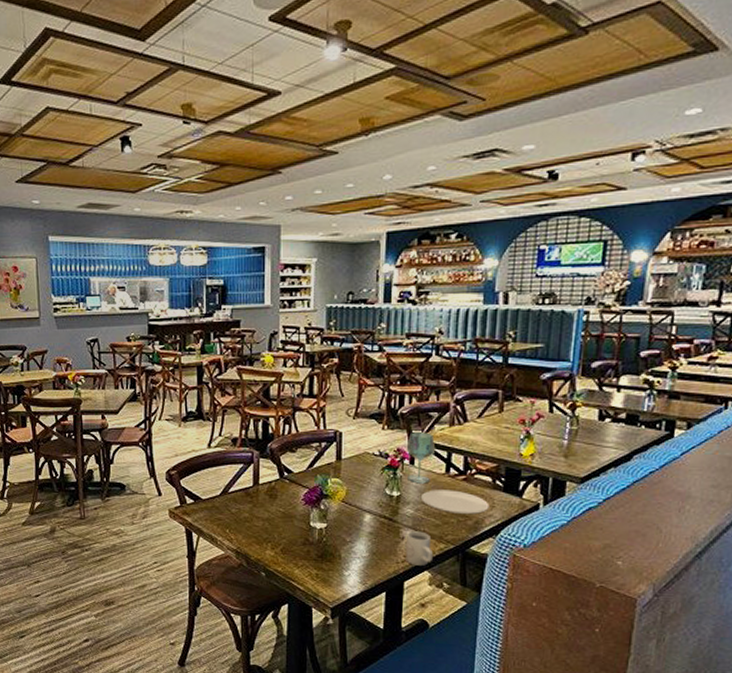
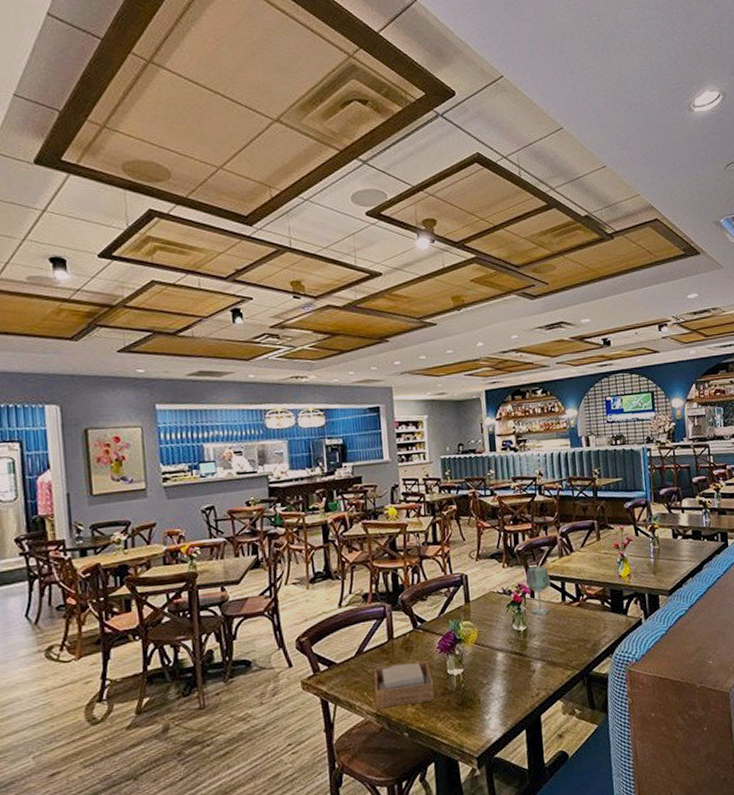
napkin holder: none [236,508,295,548] -> present [373,660,435,709]
mug: present [405,531,433,566] -> none [536,661,563,697]
plate: present [420,490,490,515] -> none [544,616,603,640]

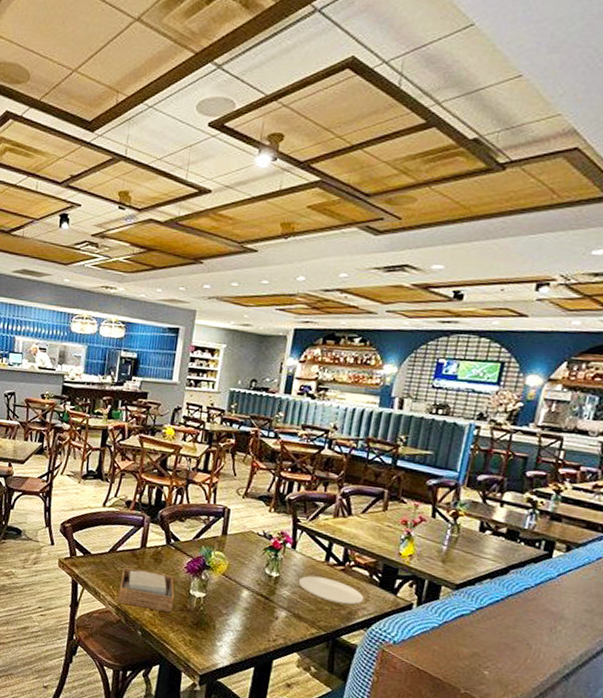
wine glass: present [525,566,551,616] -> none [288,518,319,569]
plate: none [544,616,603,640] -> present [298,575,364,605]

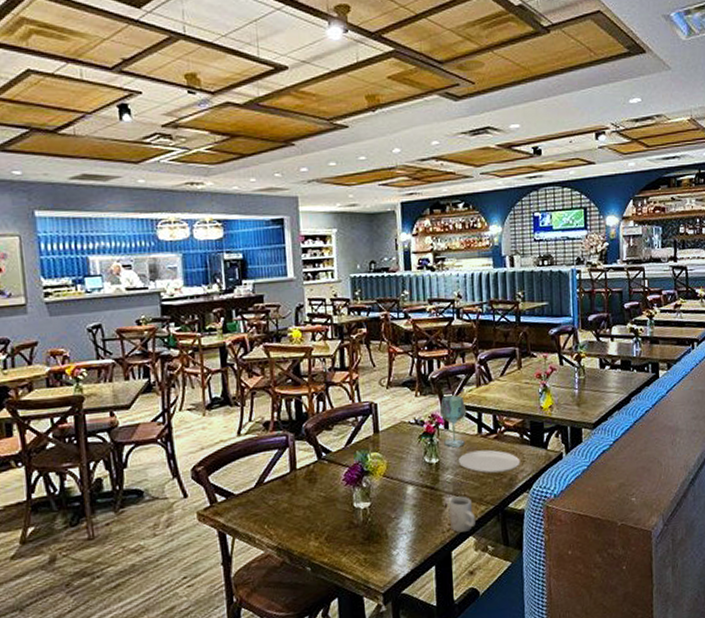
napkin holder: present [118,567,175,613] -> none [274,493,340,543]
mug: none [277,612,304,648] -> present [448,496,475,533]
wine glass: none [288,518,319,569] -> present [439,395,467,448]

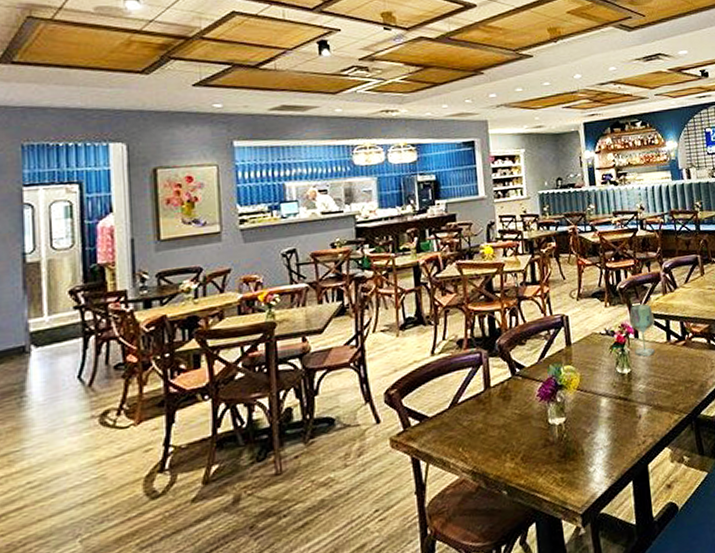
mug: present [448,496,475,533] -> none [642,405,670,444]
plate: present [458,449,521,474] -> none [649,356,710,381]

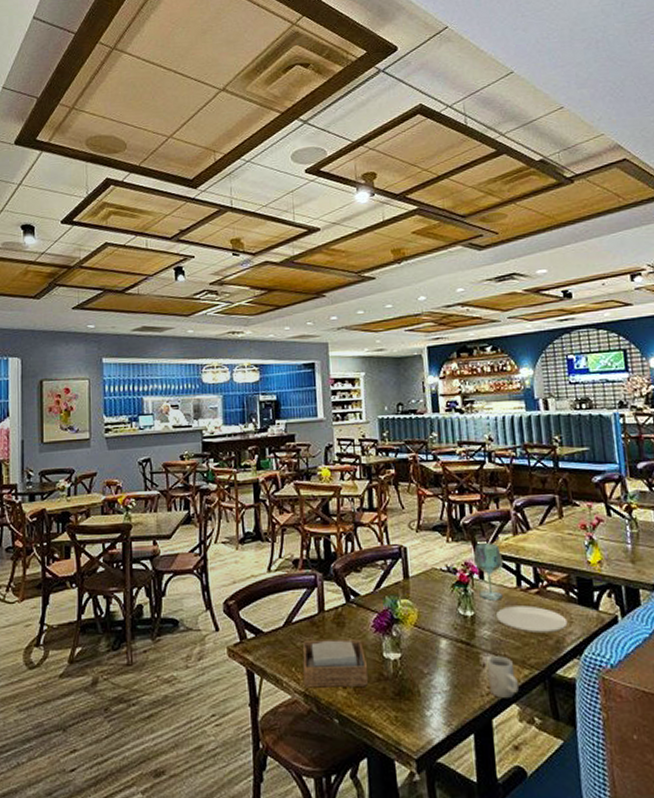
napkin holder: none [469,410,536,466] -> present [302,639,369,688]
mug: none [642,405,670,444] -> present [487,656,519,698]
plate: none [649,356,710,381] -> present [495,605,568,634]

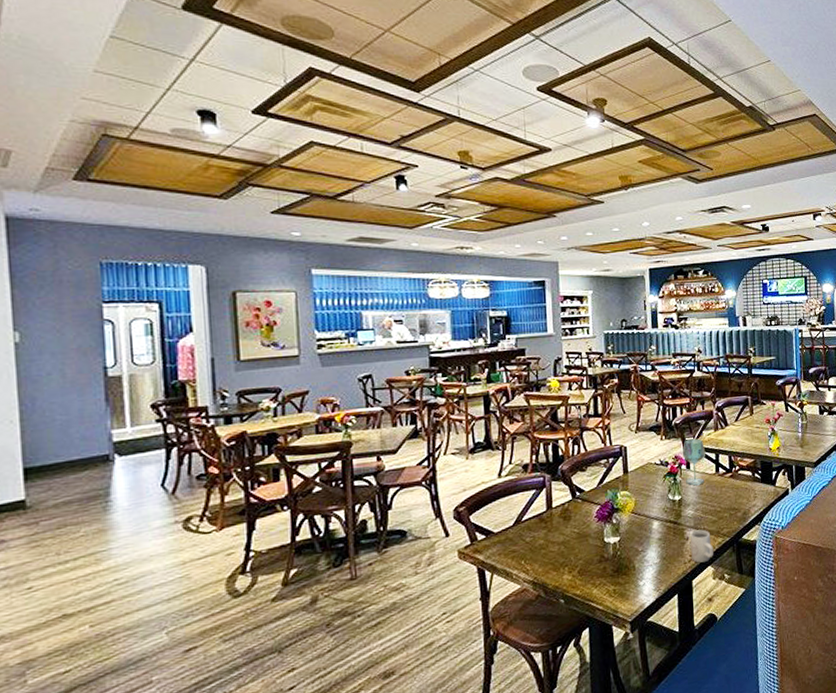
napkin holder: present [302,639,369,688] -> none [531,529,592,577]
plate: present [495,605,568,634] -> none [698,487,753,509]

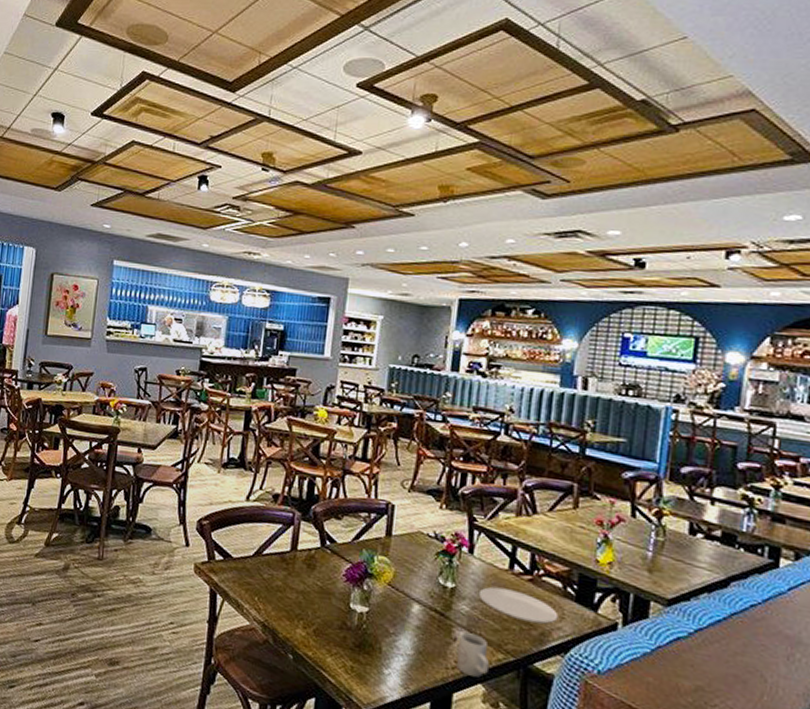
wine glass: present [682,438,706,486] -> none [465,516,500,579]
plate: none [698,487,753,509] -> present [478,587,559,625]

